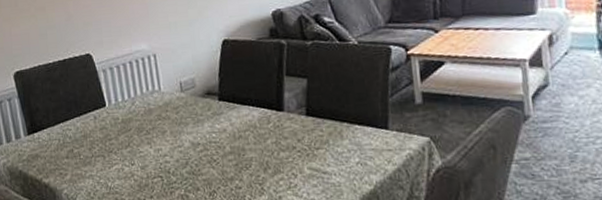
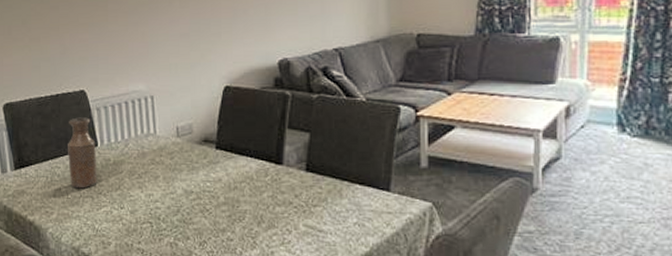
bottle: none [77,79,108,149] -> present [68,117,97,189]

